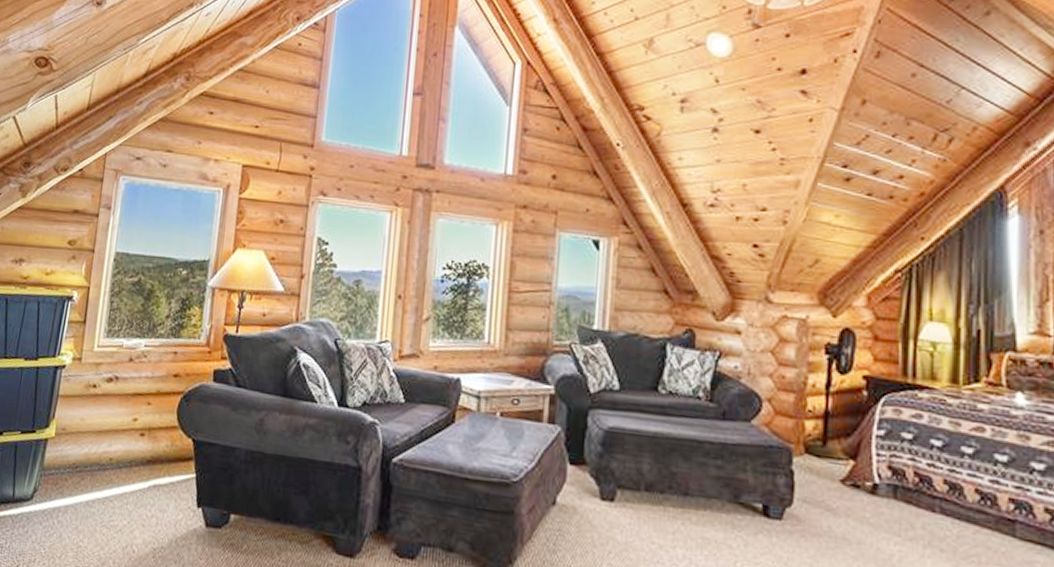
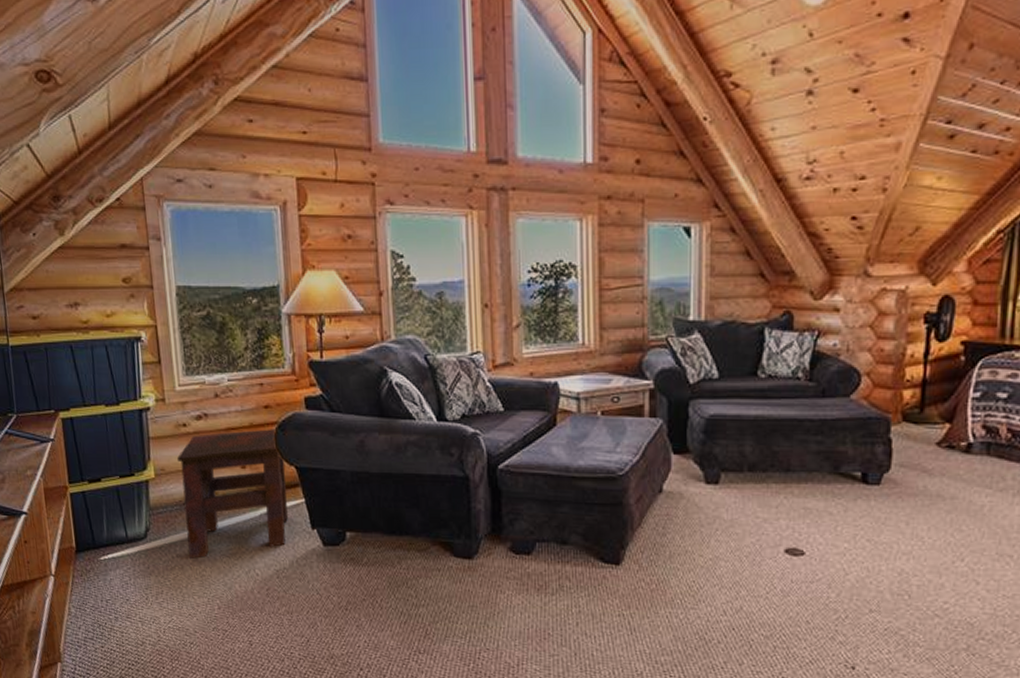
side table: none [70,397,184,527] -> present [177,428,288,559]

